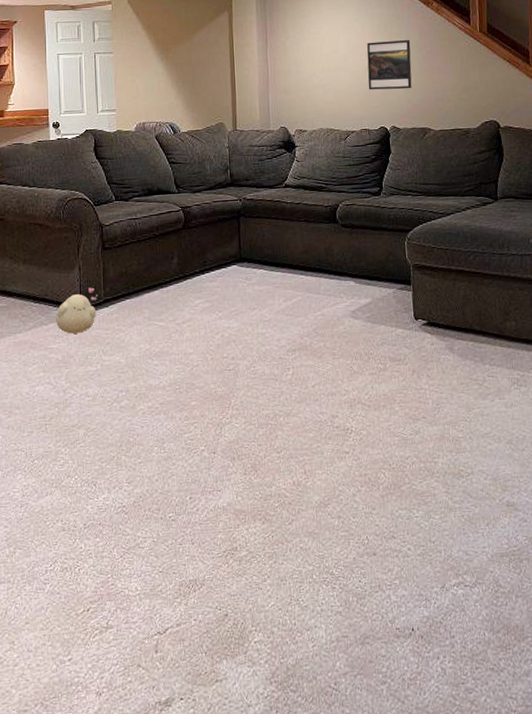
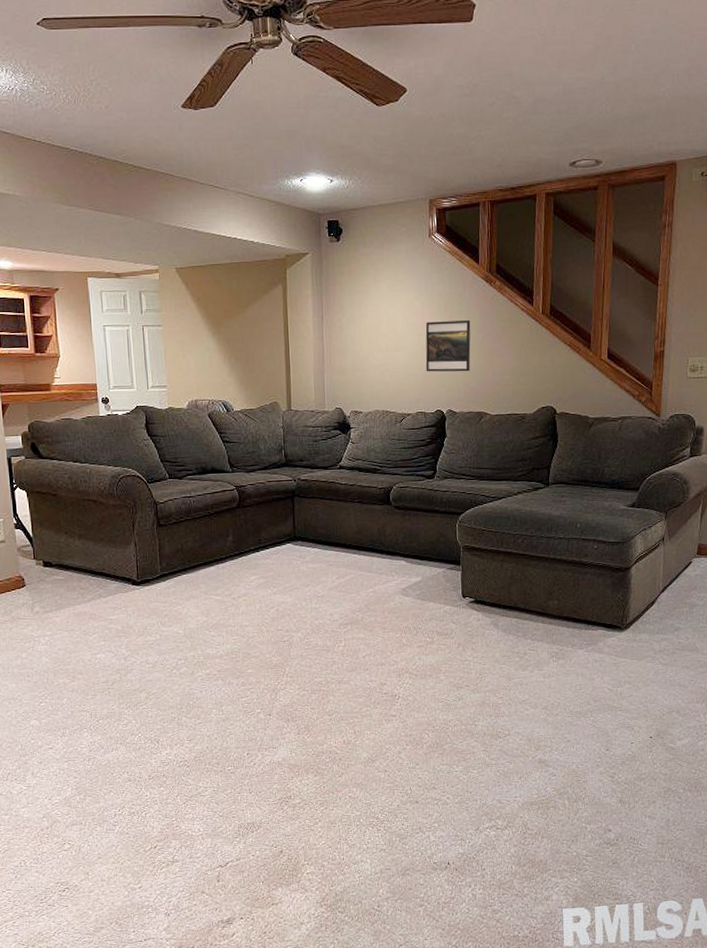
plush toy: present [56,287,98,334] -> none [114,562,155,606]

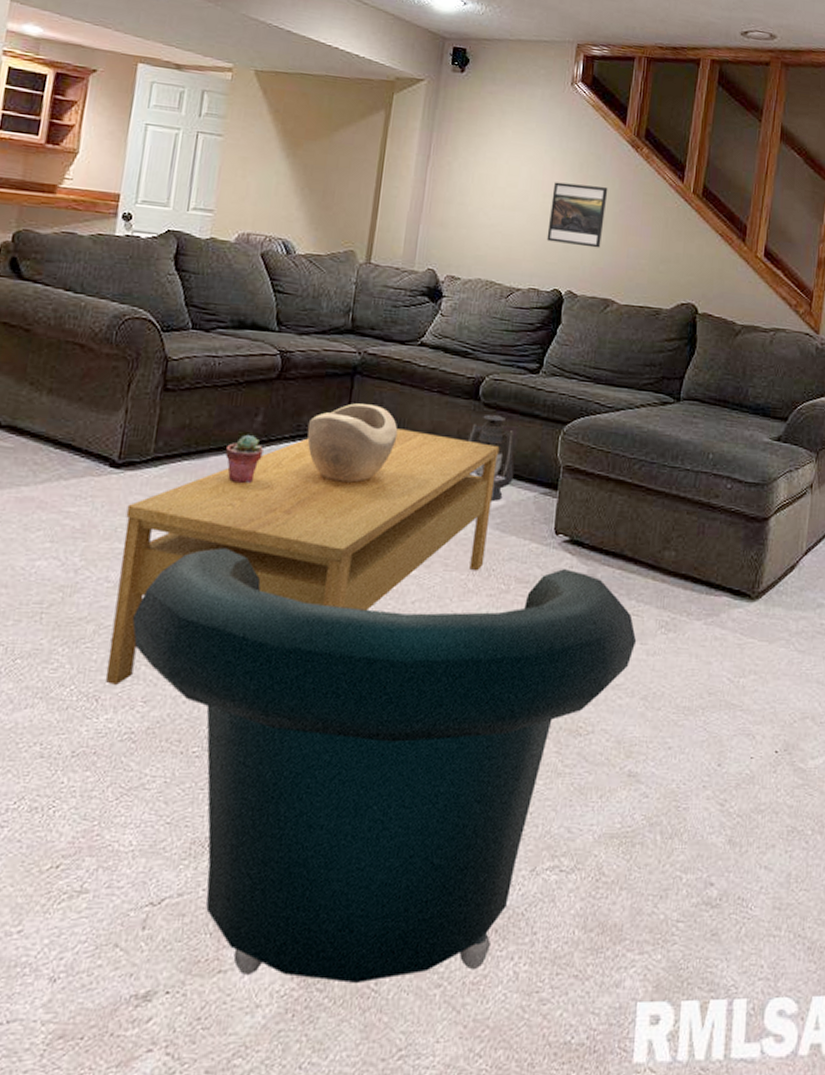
coffee table: none [150,533,412,731] -> present [105,429,500,685]
armchair: none [169,622,535,907] -> present [132,547,637,983]
potted succulent: none [211,550,238,587] -> present [226,434,263,484]
decorative bowl: none [266,518,333,577] -> present [307,403,398,483]
lantern: none [387,512,425,578] -> present [468,412,514,501]

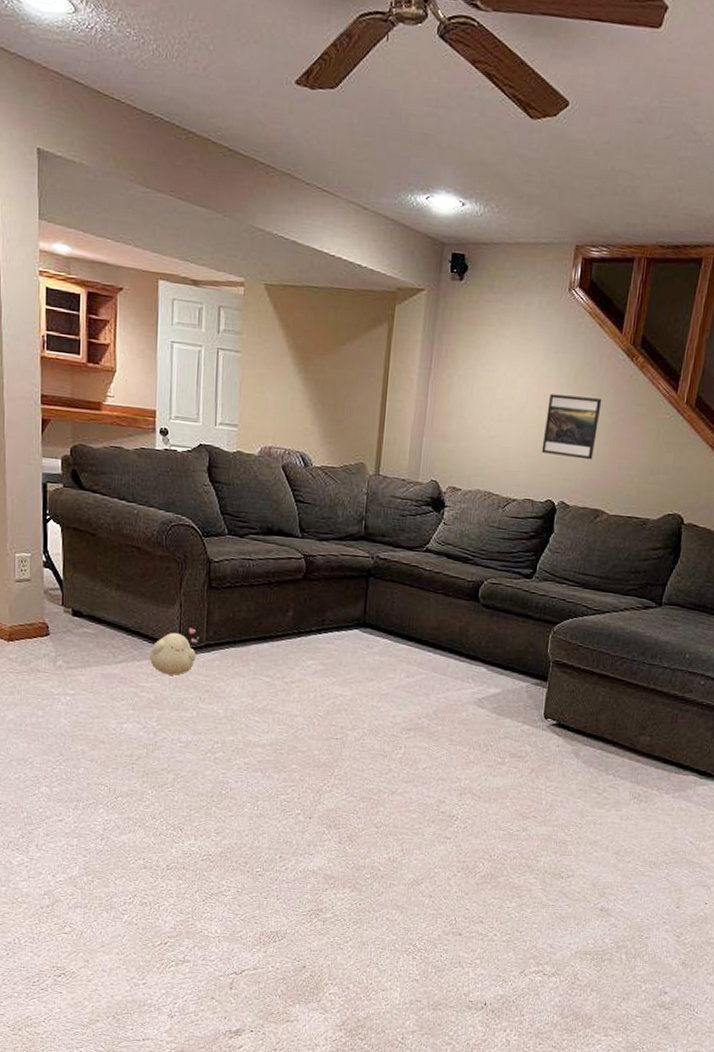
plush toy: none [80,438,147,497] -> present [150,628,200,675]
coffee table: present [105,429,500,685] -> none [185,625,497,820]
armchair: present [132,547,637,983] -> none [201,719,613,1037]
potted succulent: present [226,434,263,484] -> none [264,627,295,668]
decorative bowl: present [307,403,398,483] -> none [330,602,408,670]
lantern: present [468,412,514,501] -> none [469,613,509,689]

